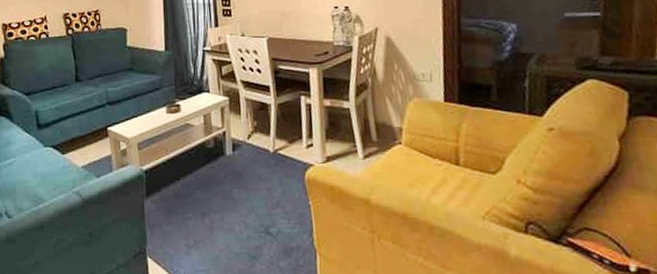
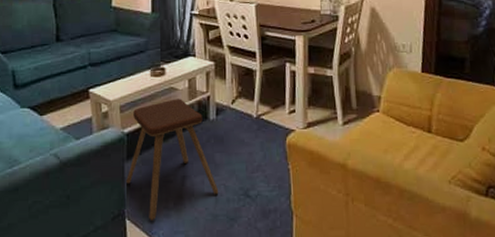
music stool: none [146,135,239,260] -> present [126,98,219,221]

